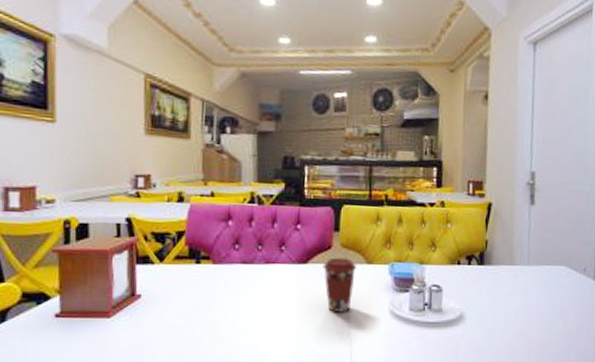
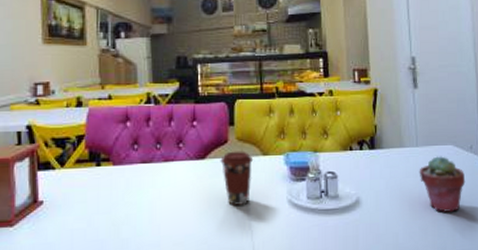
potted succulent: none [527,276,576,335] -> present [419,156,466,213]

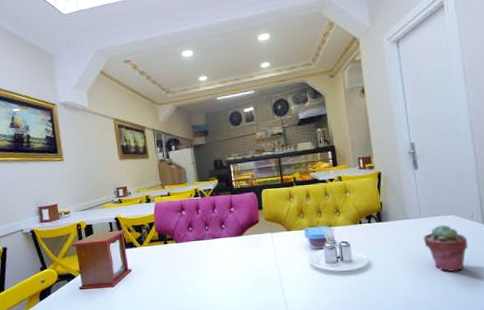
coffee cup: present [220,151,253,205] -> none [254,228,280,270]

